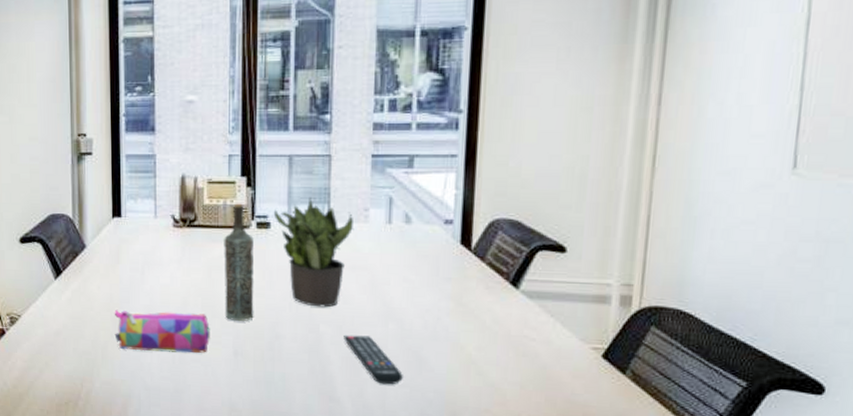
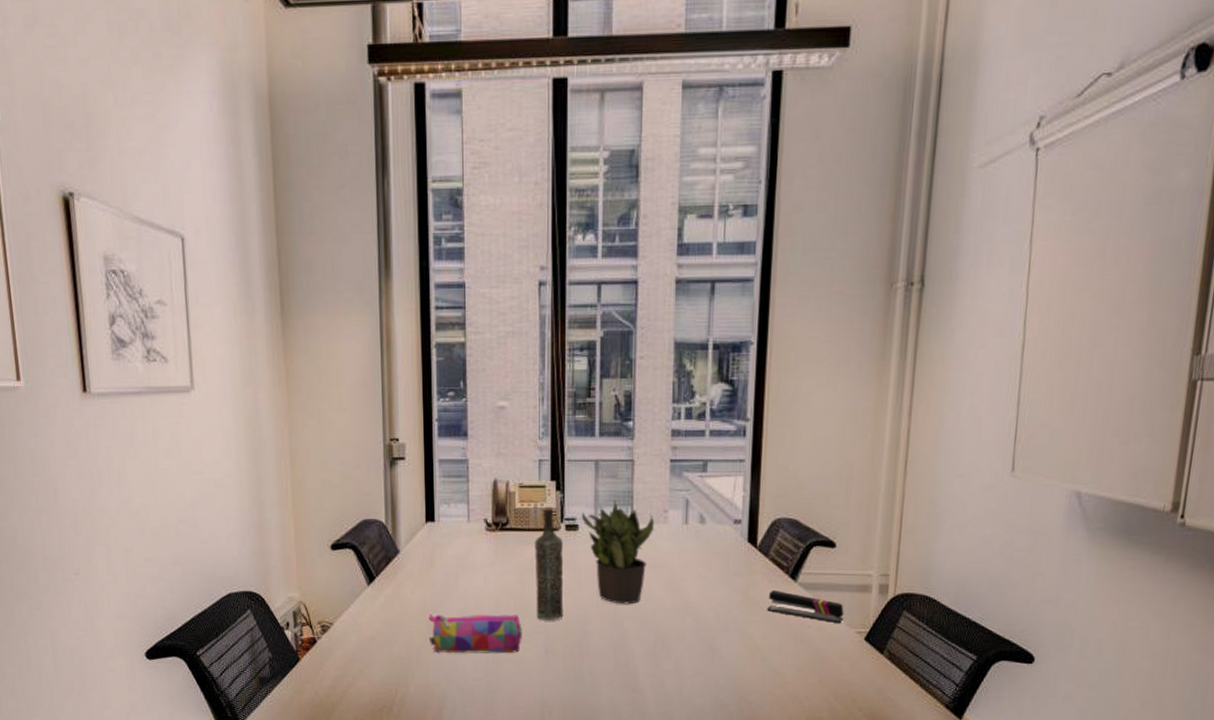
remote control: present [343,335,403,385] -> none [646,629,698,674]
stapler: none [483,297,577,338] -> present [767,589,844,624]

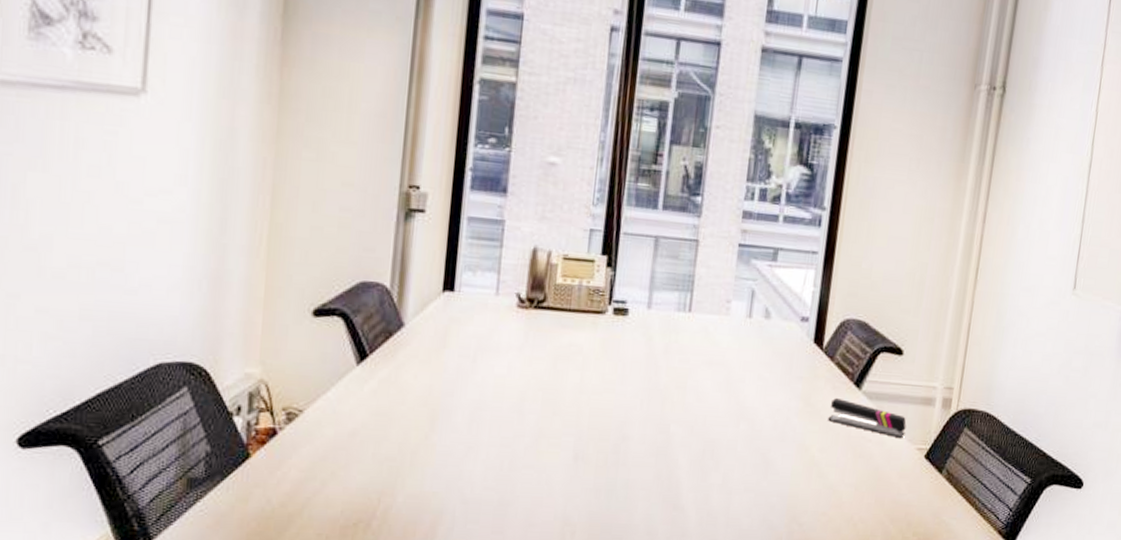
pencil case: present [428,613,522,654] -> none [429,404,549,458]
bottle: present [535,506,564,620] -> none [567,284,609,420]
potted plant: present [581,499,655,604] -> none [633,283,715,406]

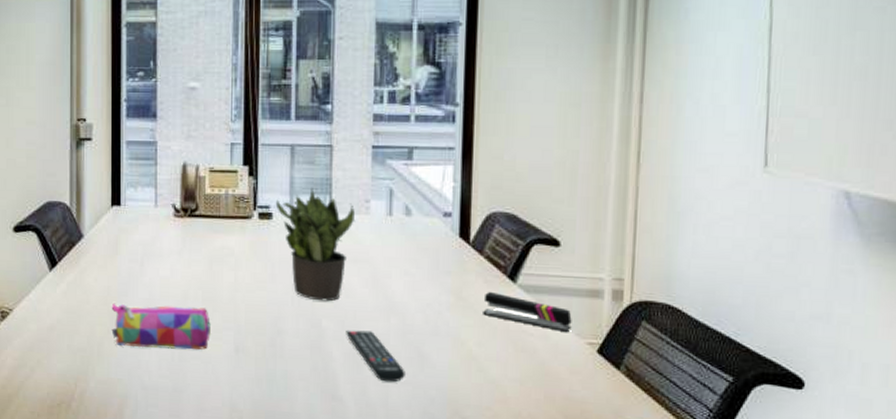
pencil case: none [429,404,549,458] -> present [111,303,211,350]
potted plant: none [633,283,715,406] -> present [275,187,356,302]
remote control: none [694,436,749,490] -> present [346,330,405,383]

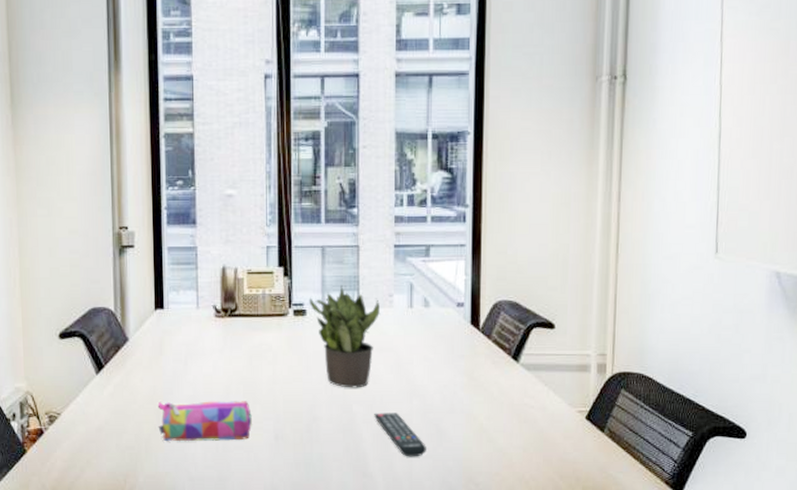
stapler: present [483,291,572,333] -> none [491,371,565,404]

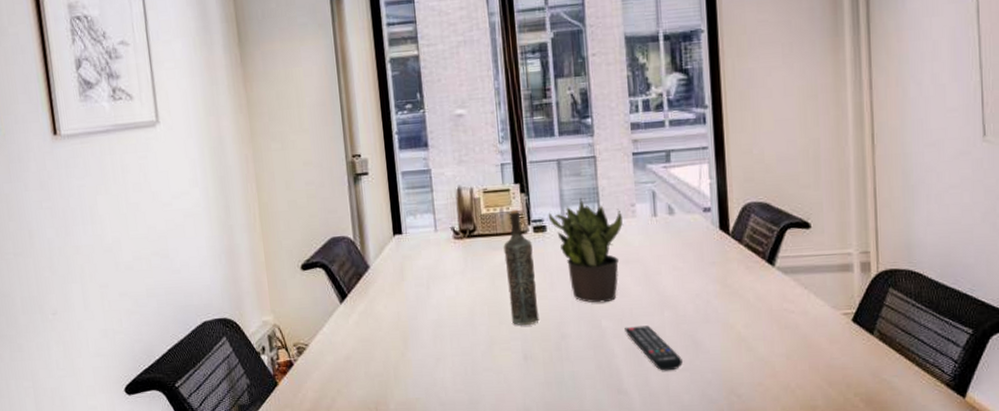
pencil case: present [157,401,252,442] -> none [403,322,500,368]
bottle: none [263,292,293,406] -> present [503,209,539,325]

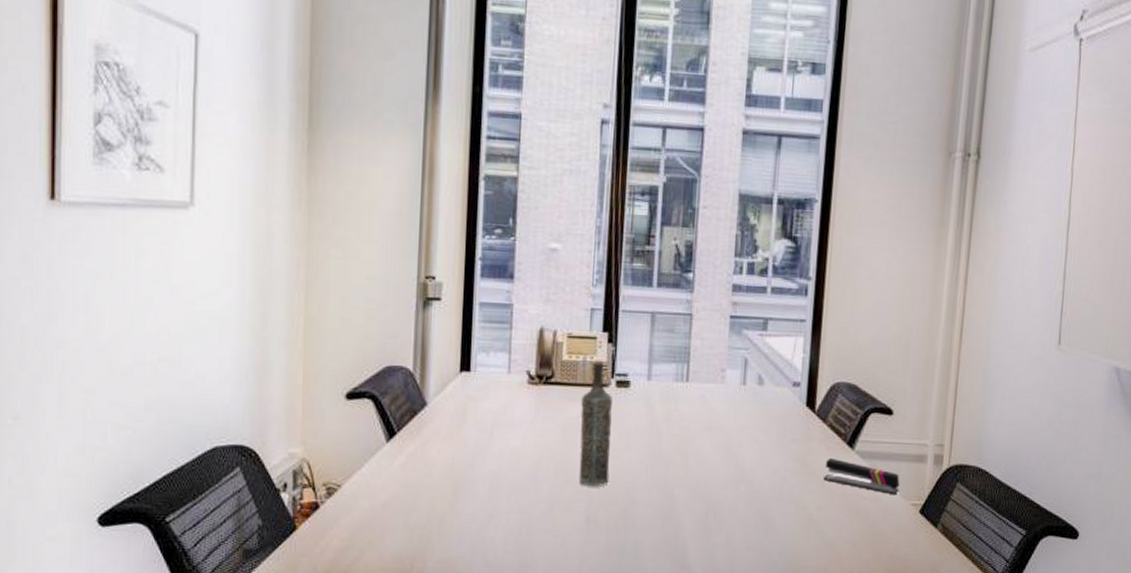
potted plant: present [548,197,624,303] -> none [633,355,711,470]
remote control: present [625,325,683,371] -> none [697,498,751,548]
stapler: none [746,276,828,307] -> present [824,457,900,496]

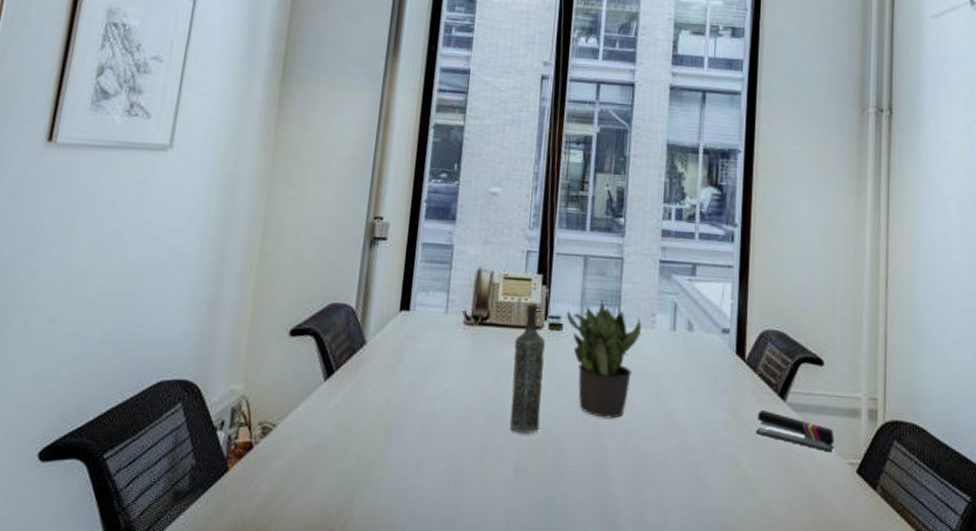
potted plant: none [633,355,711,470] -> present [566,298,642,419]

